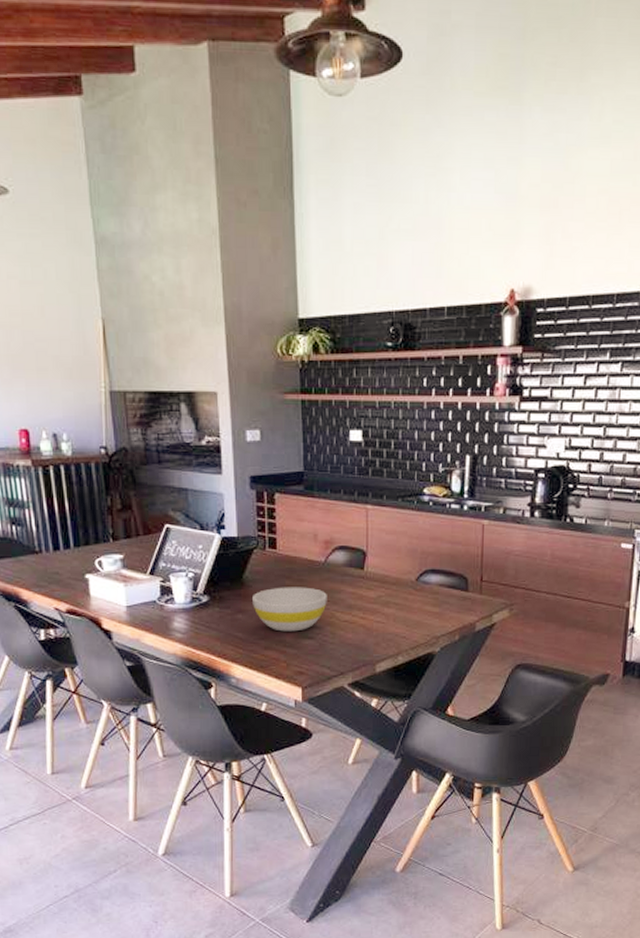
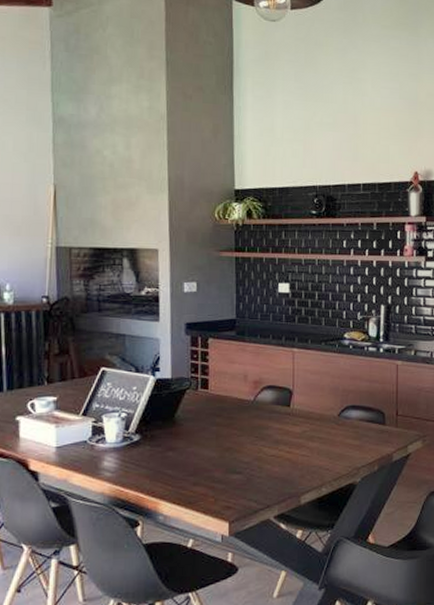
bowl: present [252,587,327,632] -> none [183,424,255,468]

